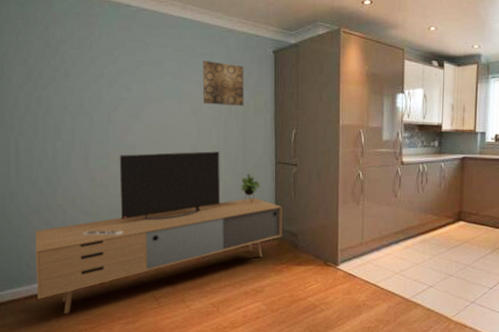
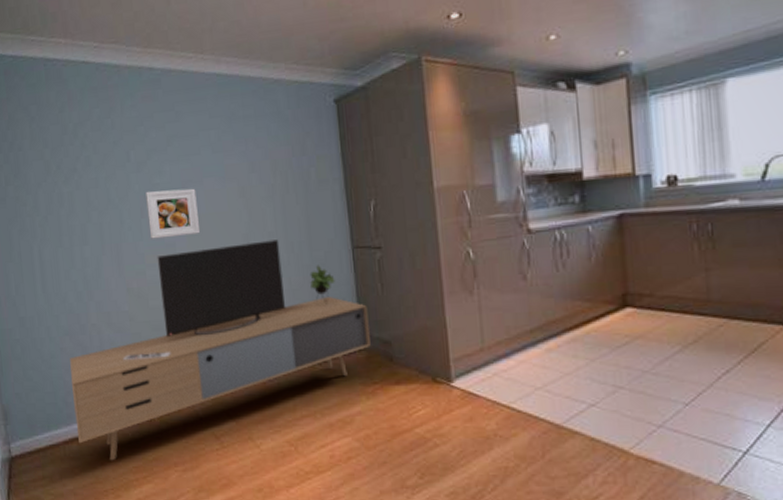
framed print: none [114,102,158,142] -> present [146,188,201,239]
wall art: present [202,61,245,107] -> none [246,123,304,180]

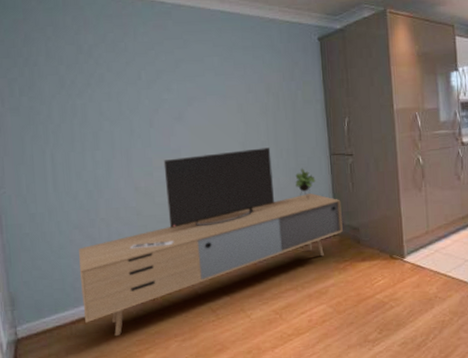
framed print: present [146,188,201,239] -> none [155,104,203,146]

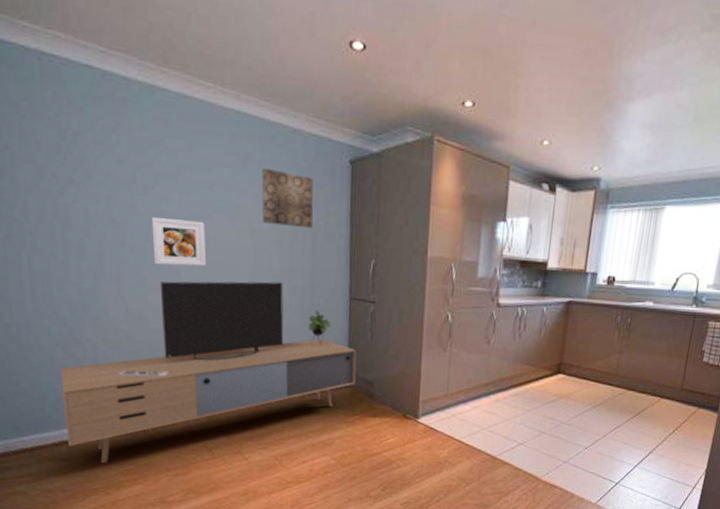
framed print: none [155,104,203,146] -> present [151,216,207,266]
wall art: none [245,53,292,99] -> present [262,169,314,229]

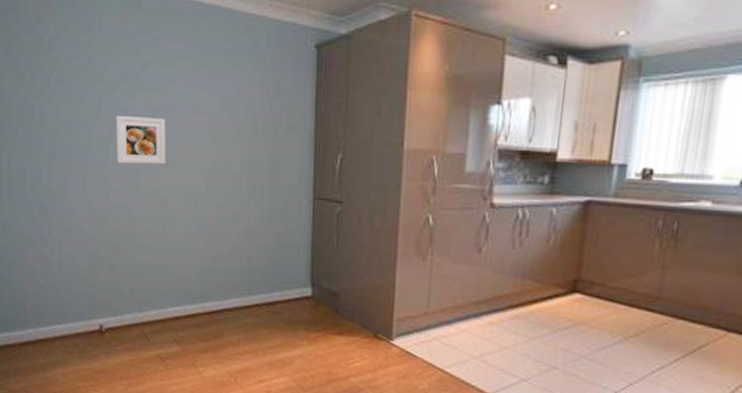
media console: present [61,281,357,464] -> none [30,179,321,367]
wall art: present [262,169,314,229] -> none [222,60,276,122]

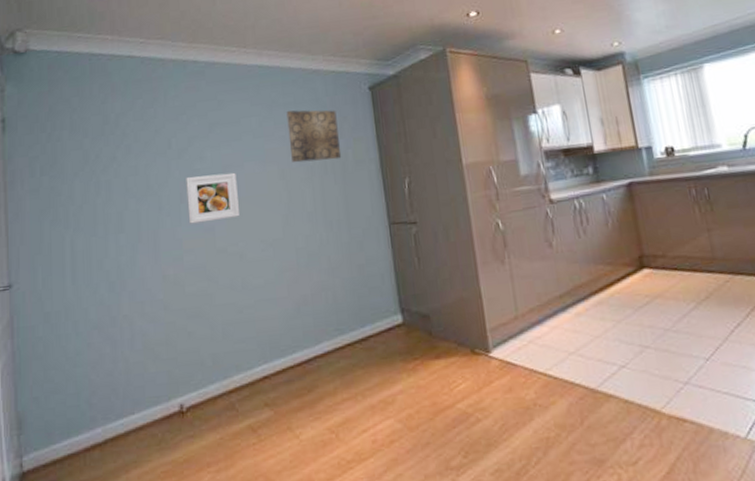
wall art: none [222,60,276,122] -> present [286,110,342,163]

